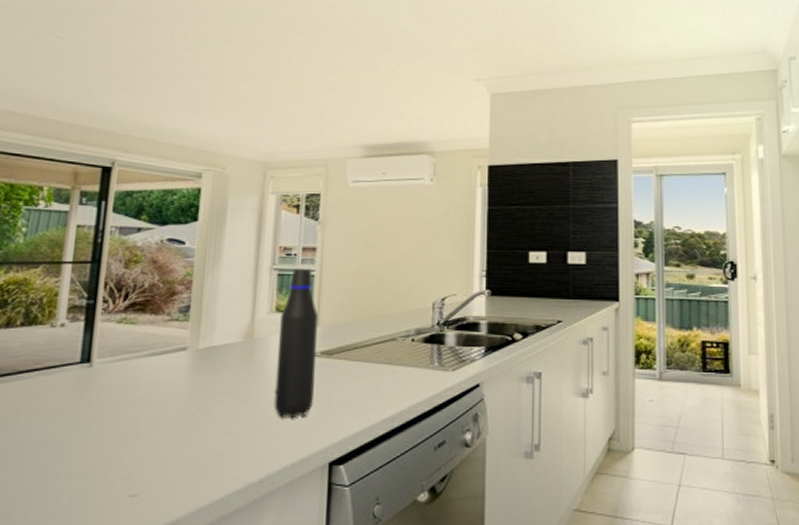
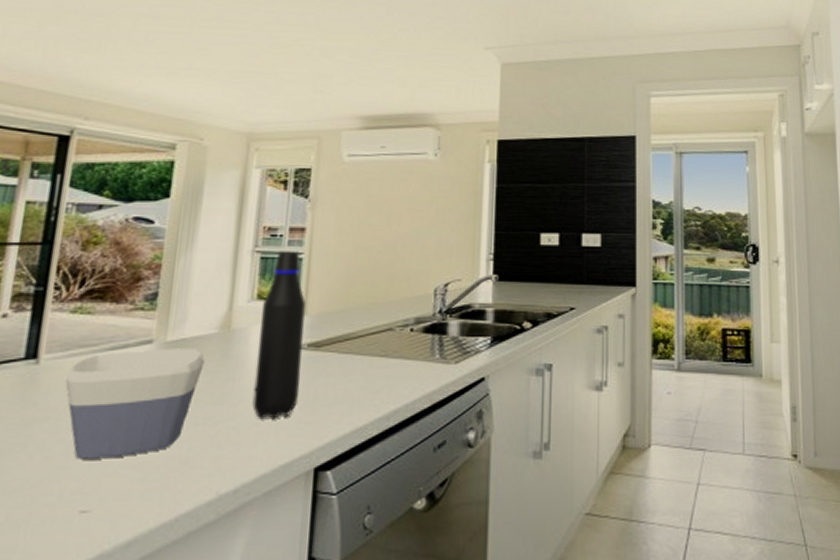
bowl: none [113,355,232,451] -> present [64,348,205,459]

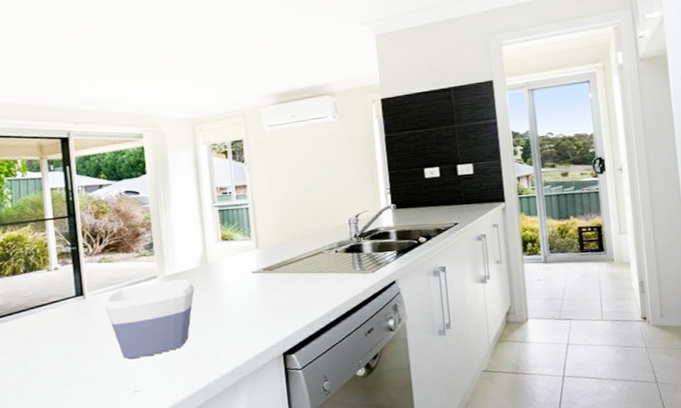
water bottle: present [252,251,306,420] -> none [226,203,264,323]

